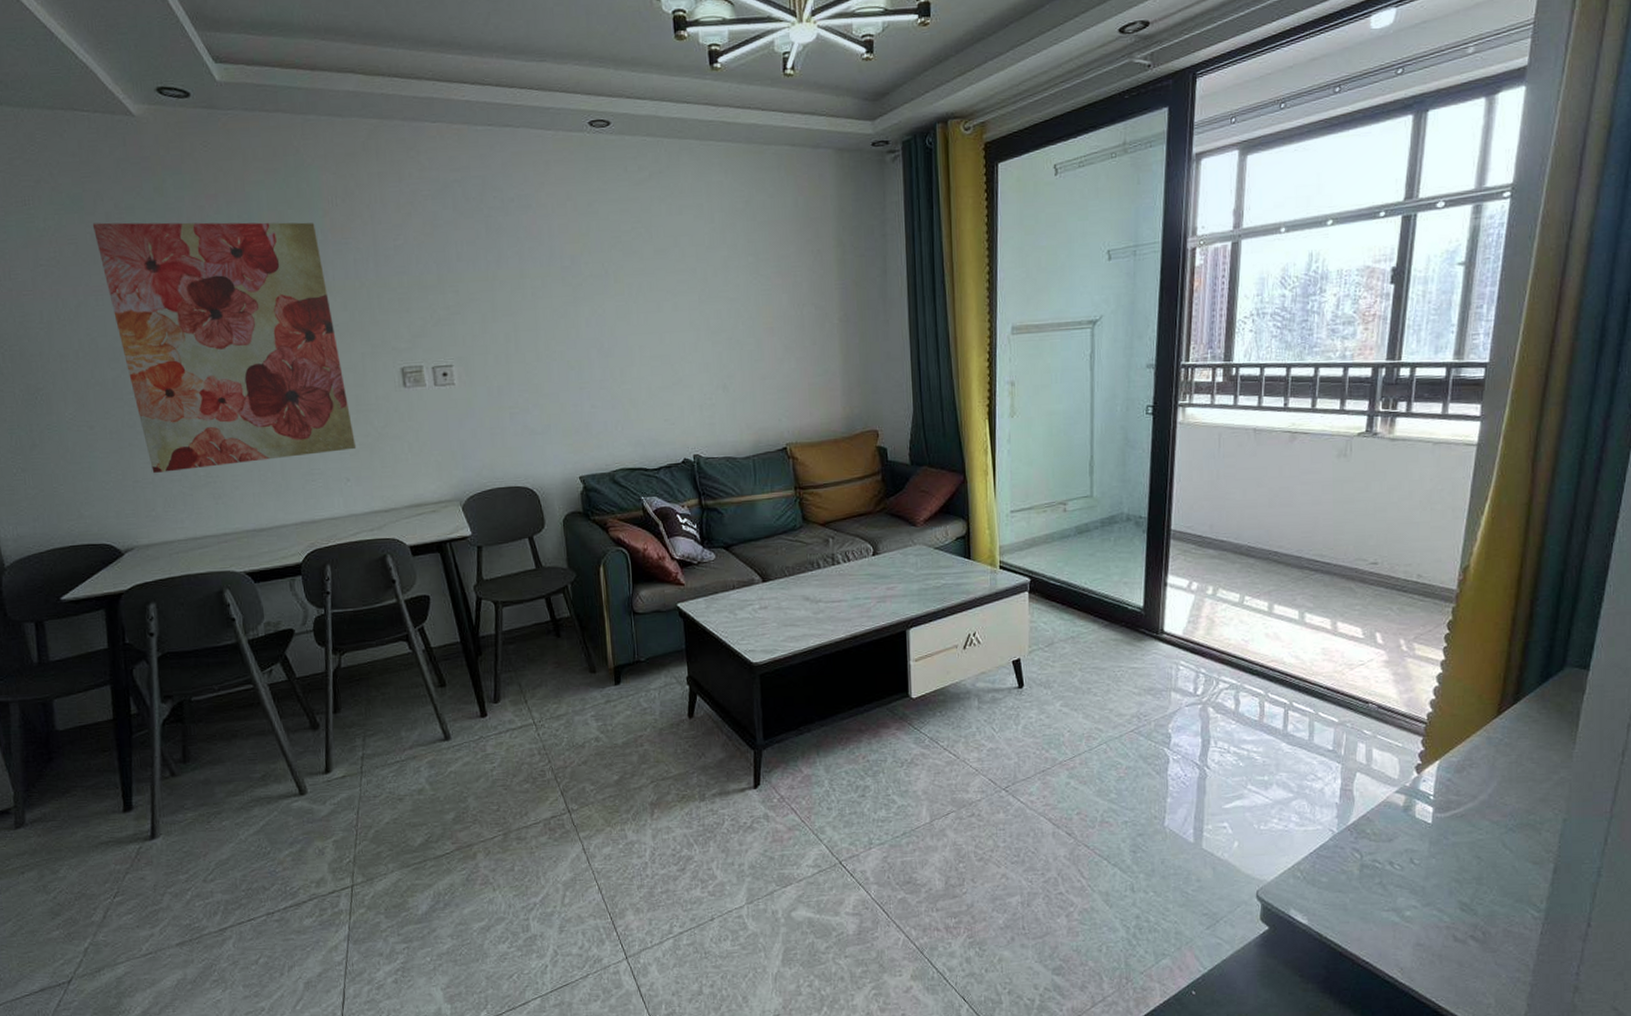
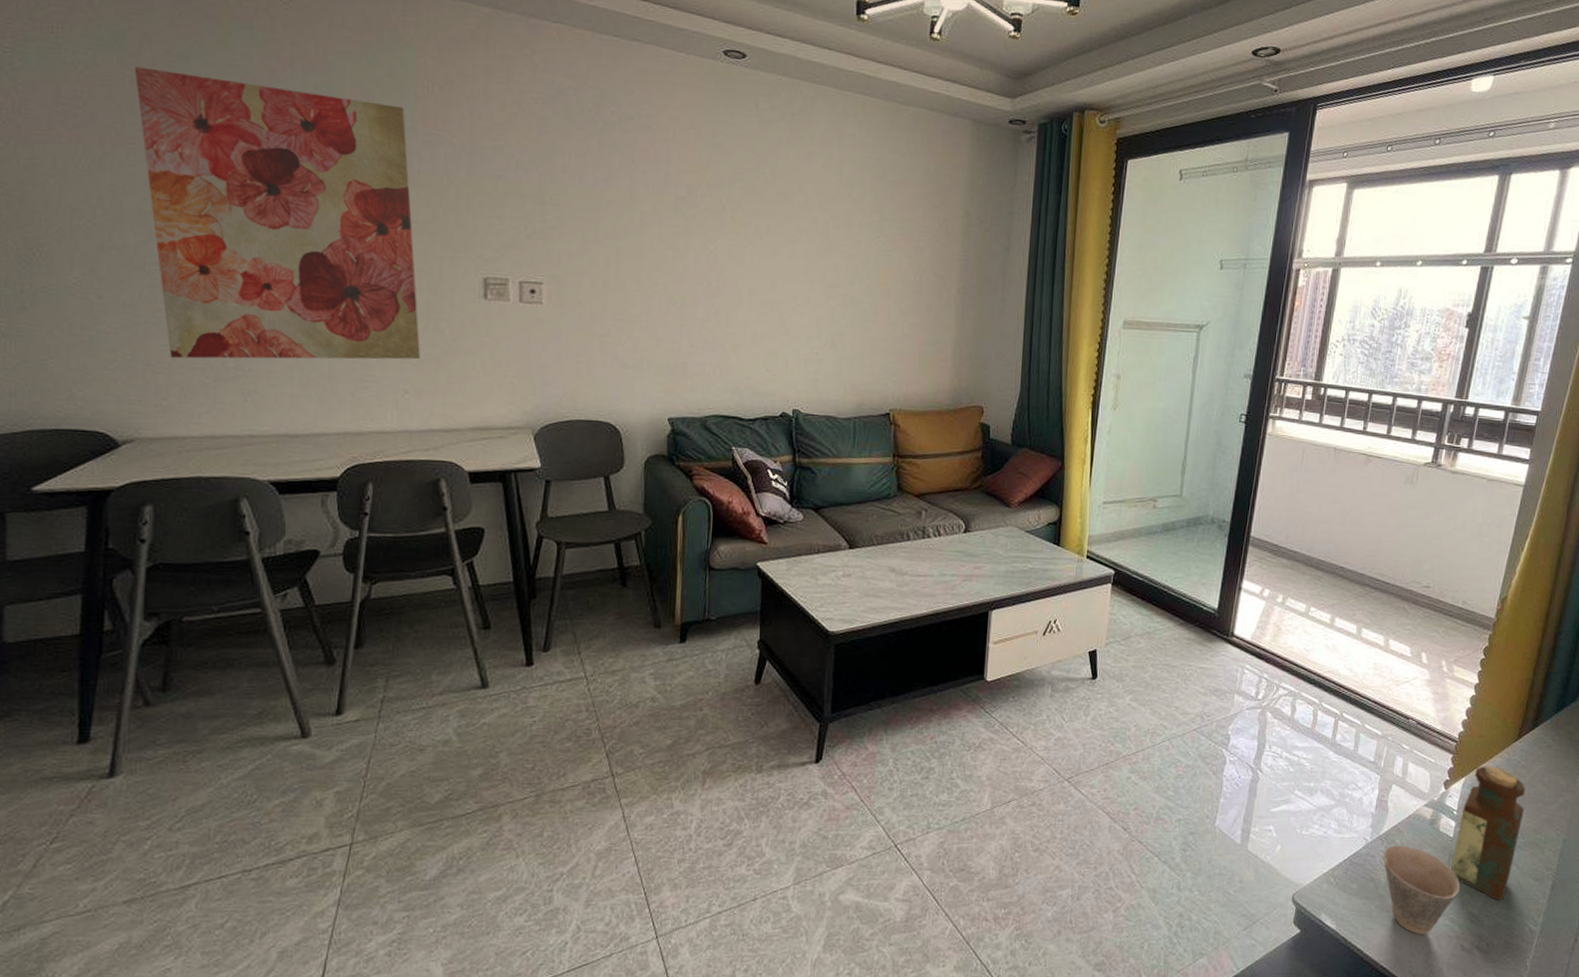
cup: none [1354,835,1445,927] -> present [1383,845,1460,935]
bottle: none [1433,746,1512,887] -> present [1451,766,1526,900]

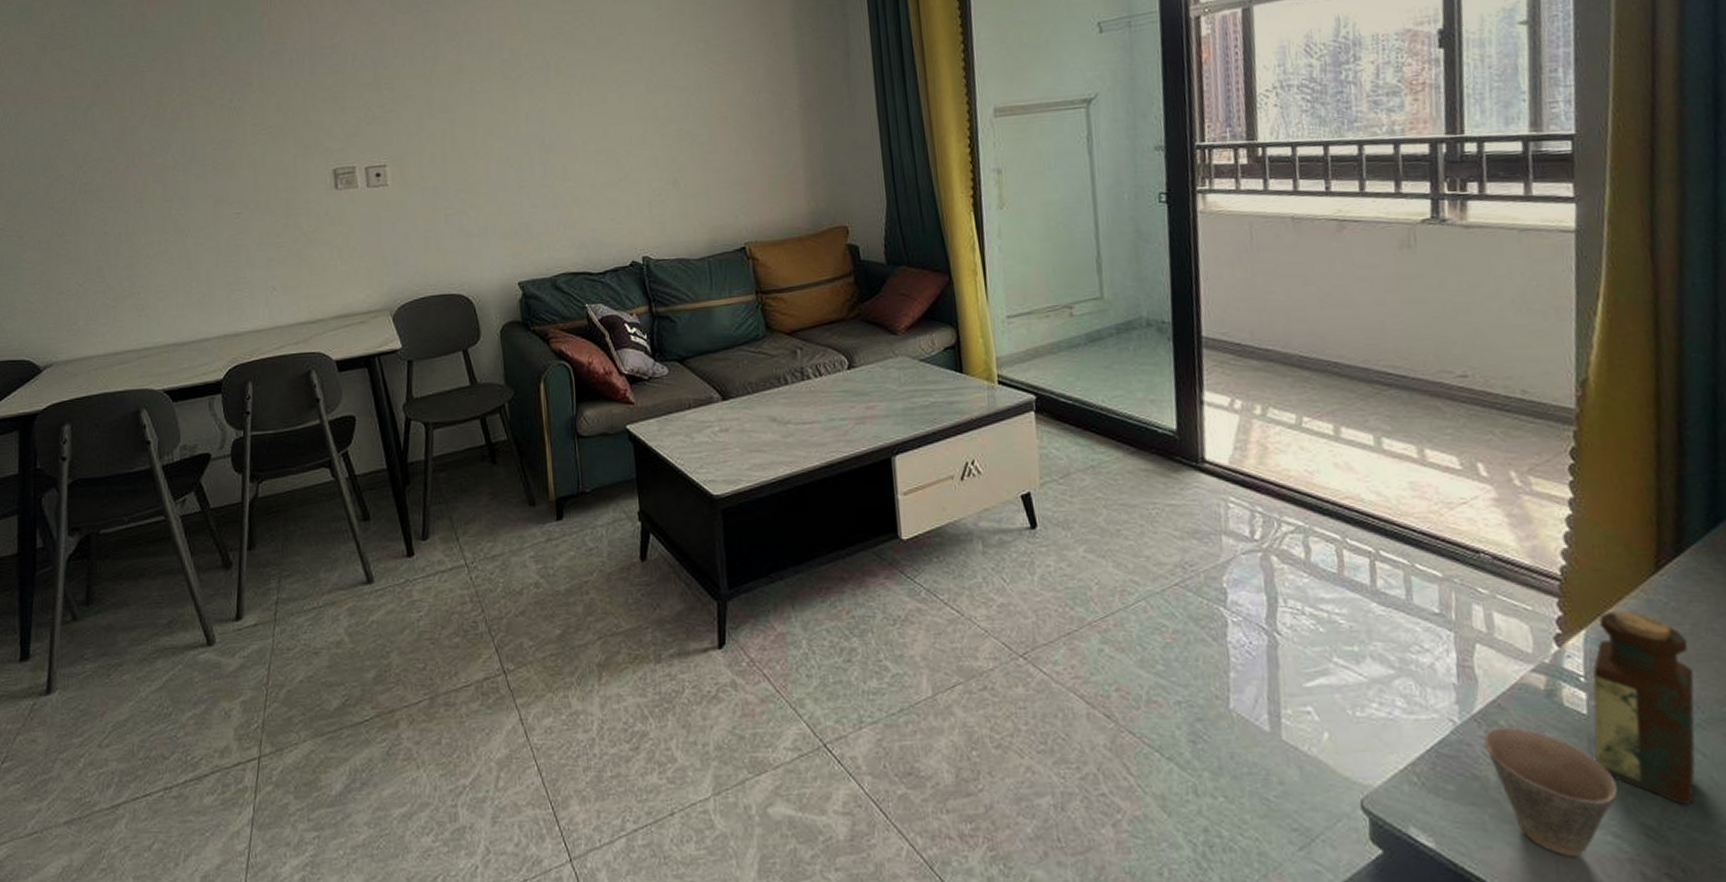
wall art: present [134,66,421,360] -> none [38,24,285,285]

